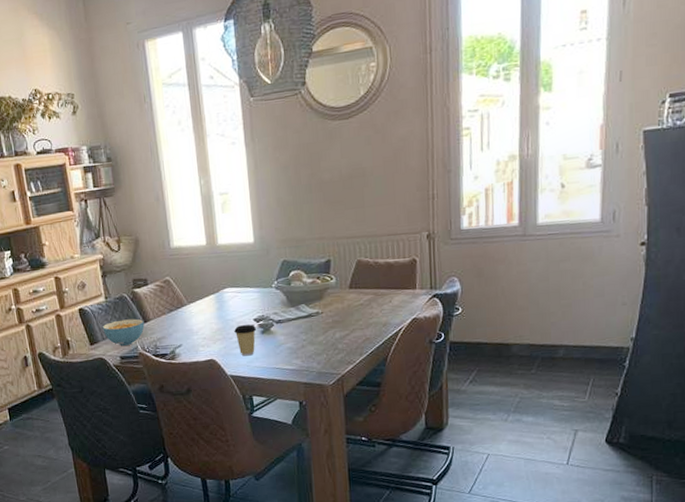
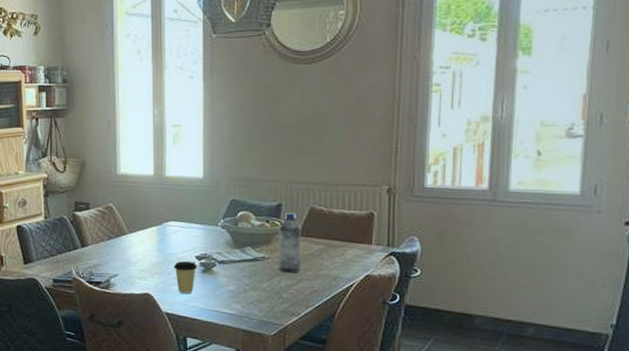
cereal bowl: present [103,318,145,346] -> none [39,242,81,269]
water bottle: none [329,267,353,325] -> present [278,213,302,272]

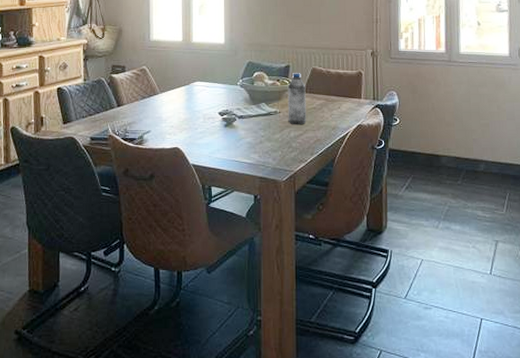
coffee cup: present [174,262,198,294] -> none [200,118,221,147]

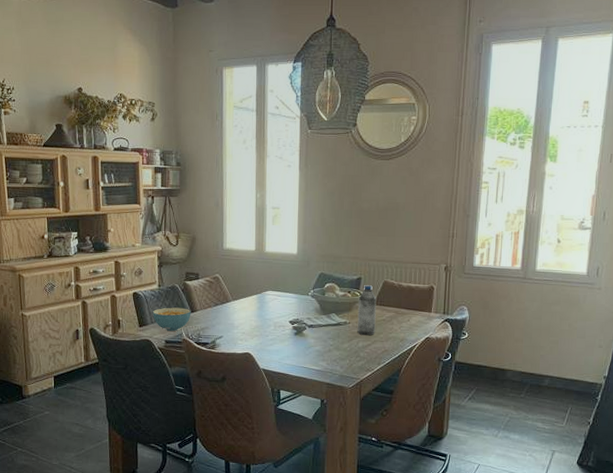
cereal bowl: none [78,102,117,128] -> present [153,307,191,332]

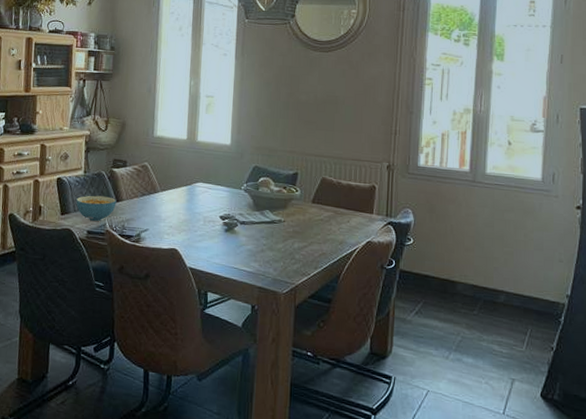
water bottle: present [357,285,377,335] -> none [292,181,314,236]

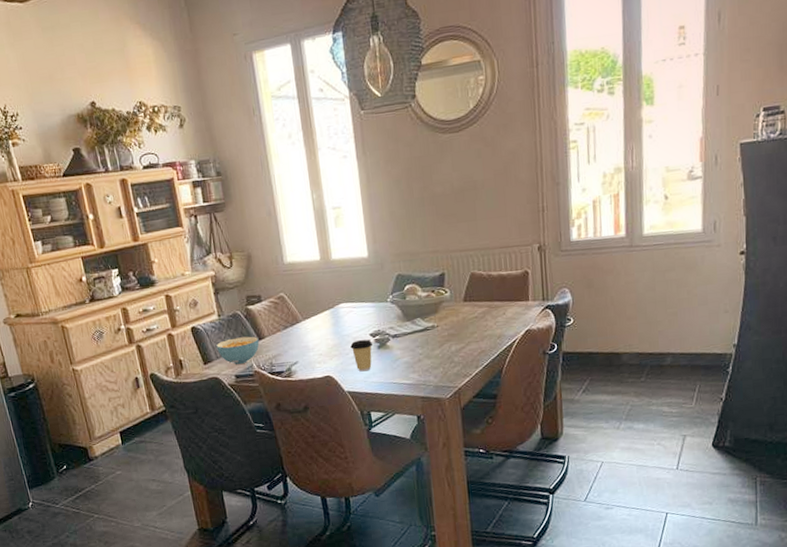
coffee cup: none [200,220,222,251] -> present [350,339,373,372]

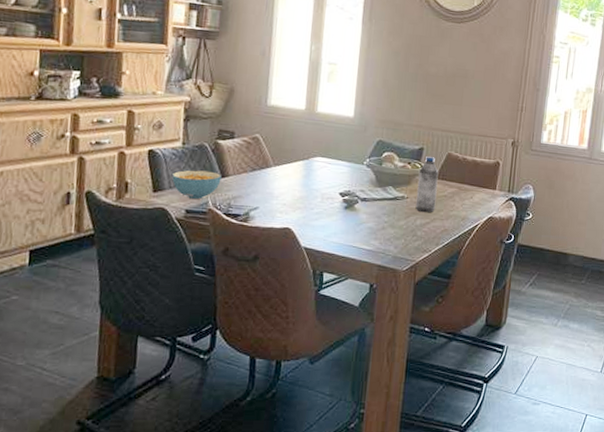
coffee cup: present [350,339,373,372] -> none [317,197,341,230]
water bottle: none [444,280,468,338] -> present [415,157,439,212]

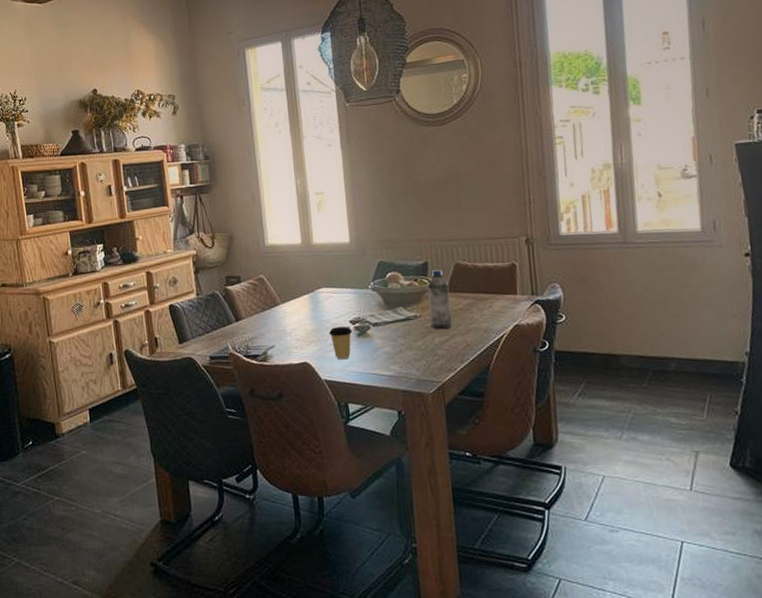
cereal bowl: present [172,170,222,200] -> none [193,317,236,346]
coffee cup: none [317,197,341,230] -> present [329,326,353,360]

